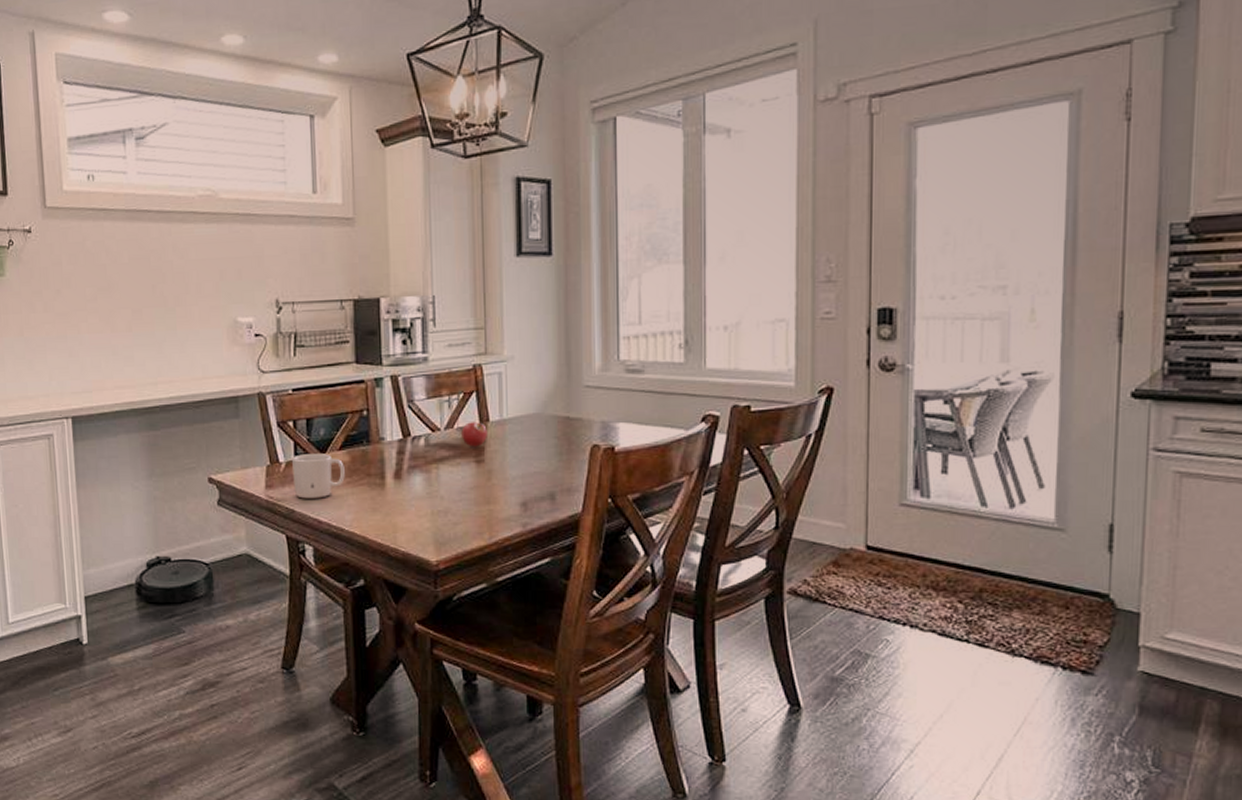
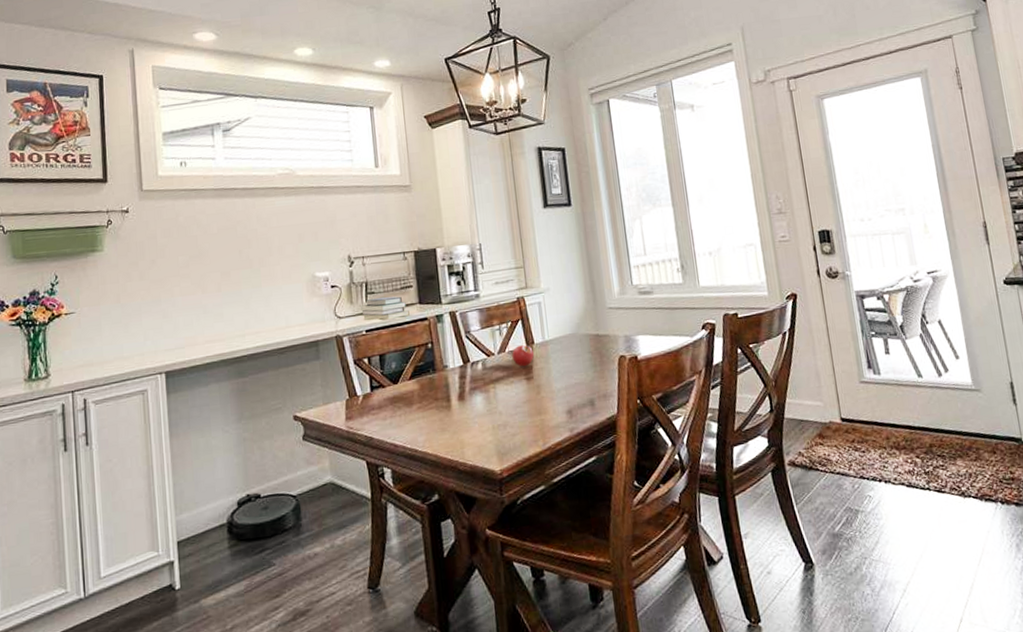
books: none [286,351,344,379] -> present [359,296,410,321]
mug: present [291,452,346,500] -> none [367,384,417,427]

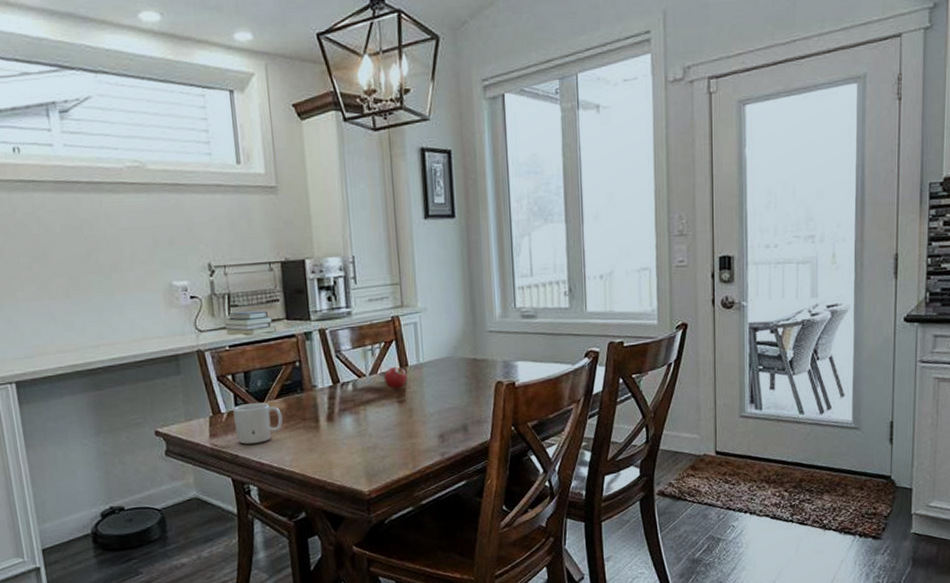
mug: none [367,384,417,427] -> present [232,402,283,445]

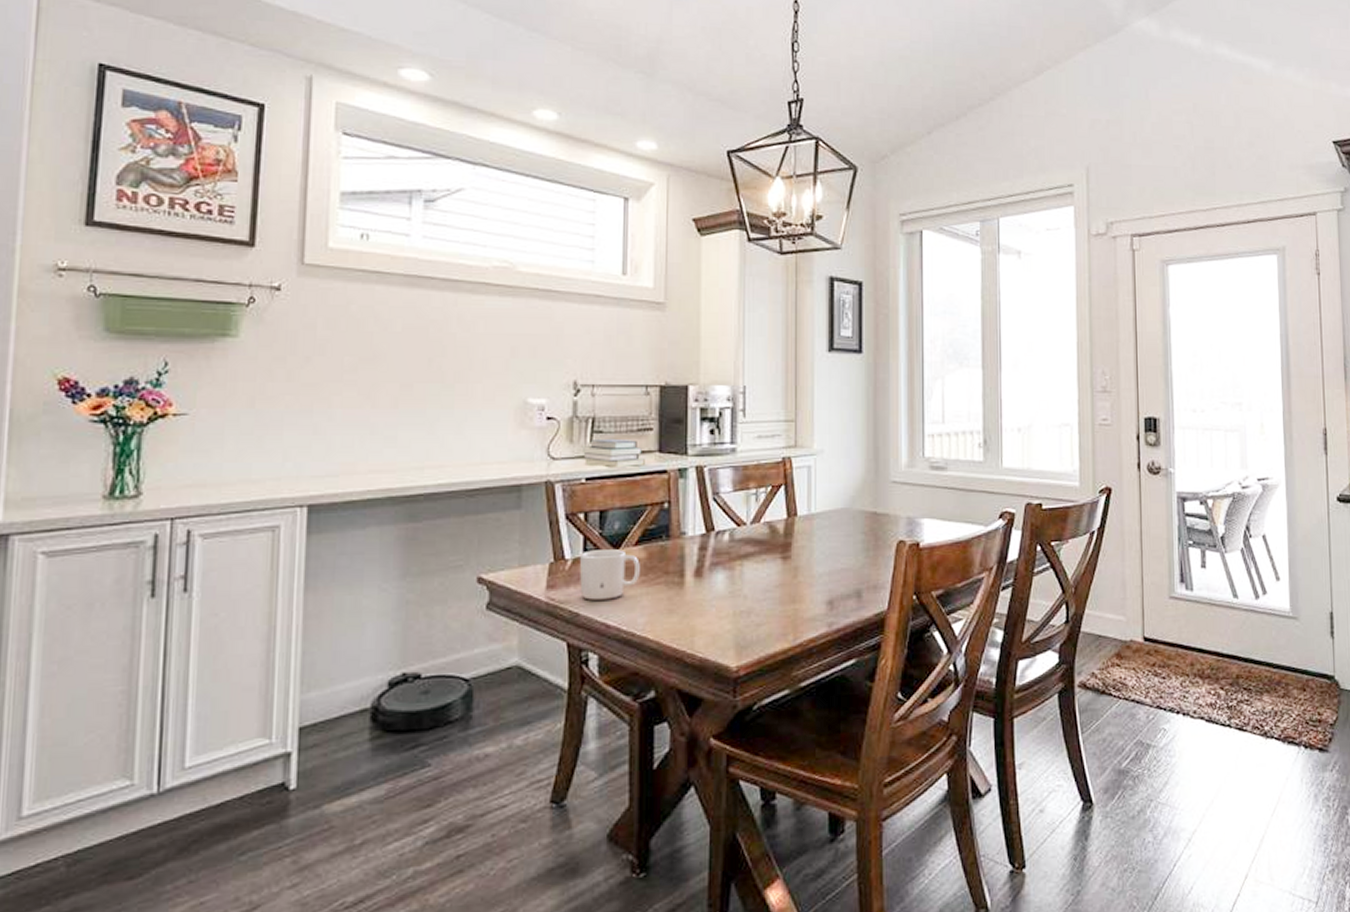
fruit: present [384,367,407,390] -> none [768,516,795,543]

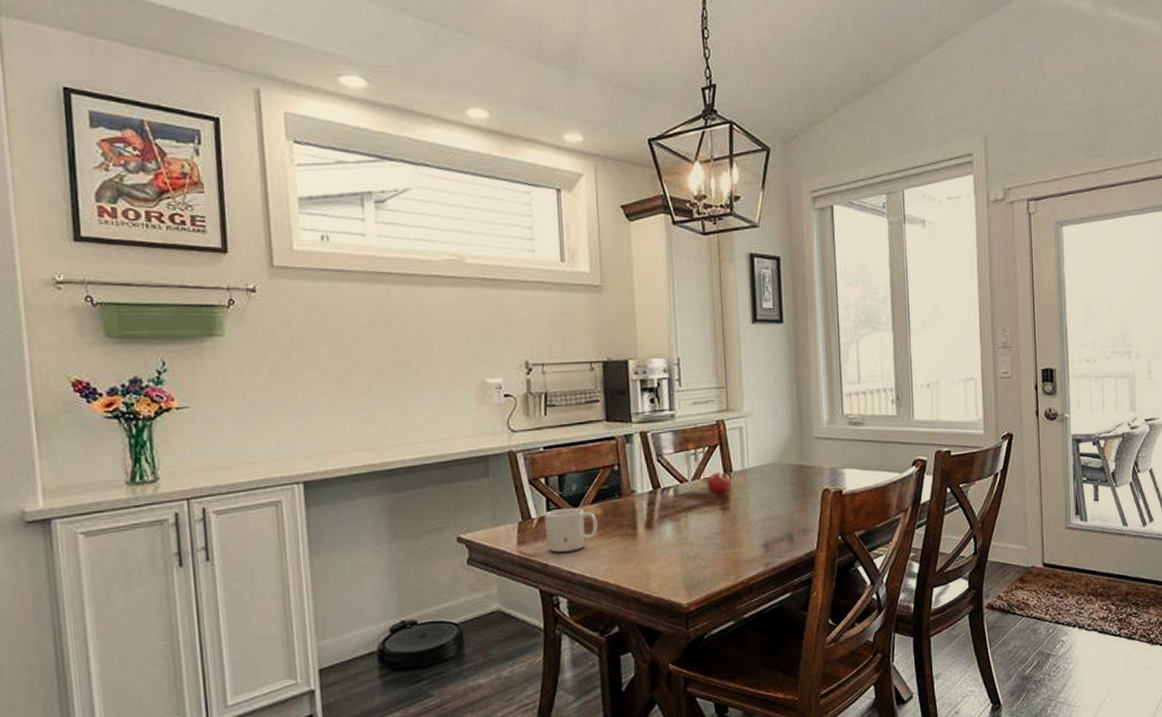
books: present [581,438,645,468] -> none [537,410,595,437]
fruit: none [768,516,795,543] -> present [707,472,731,496]

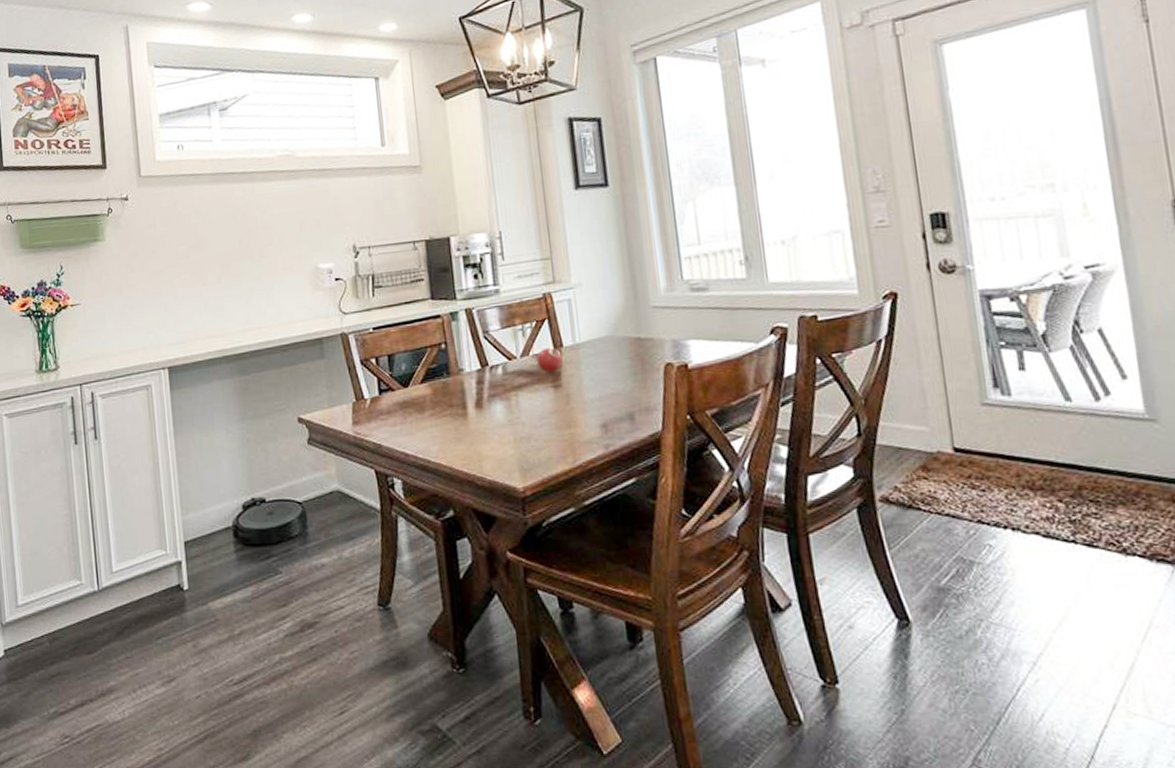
mug: present [543,507,599,554] -> none [375,387,429,434]

